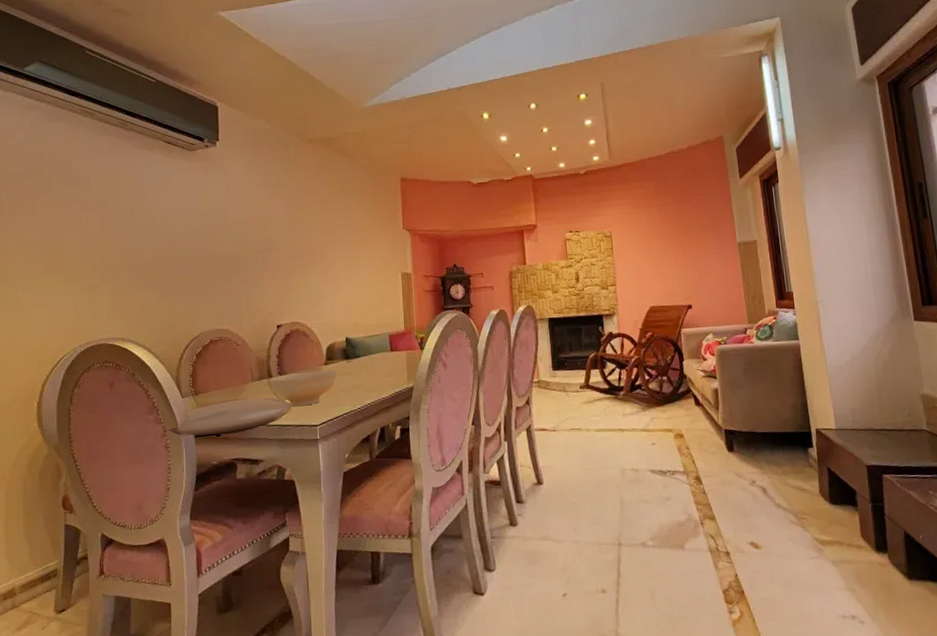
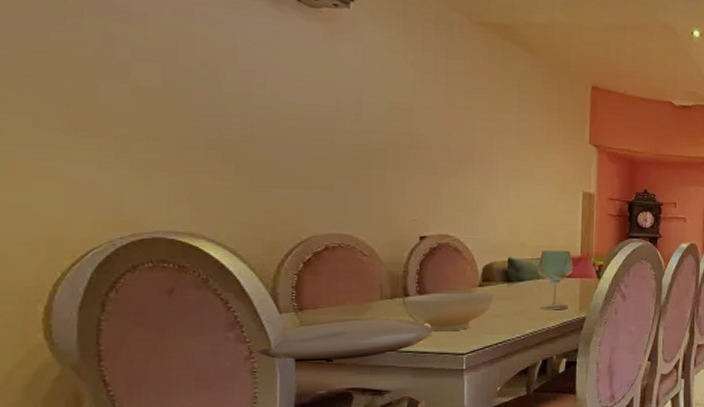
wine glass: none [369,327,400,383] -> present [537,251,574,310]

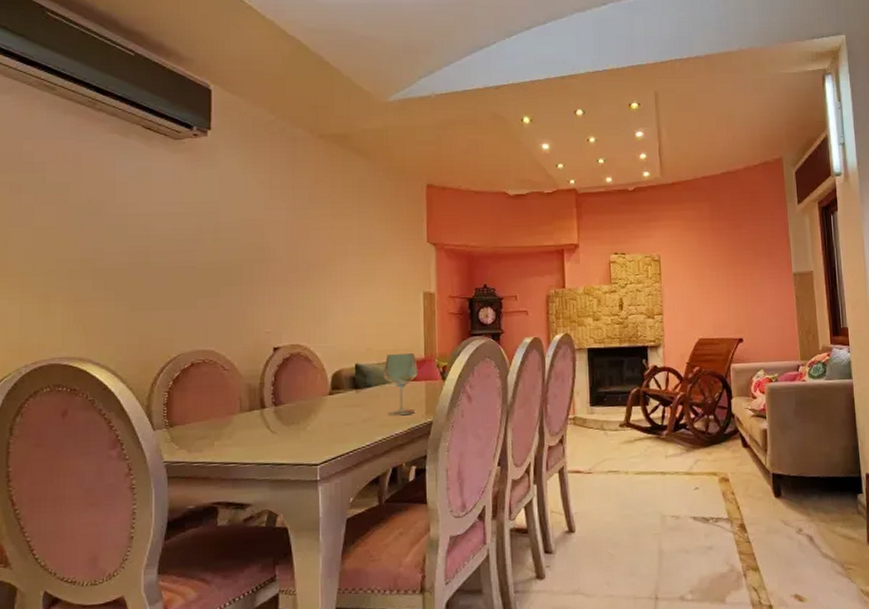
plate: present [253,317,432,361] -> none [132,430,288,477]
decorative bowl: present [403,292,495,332] -> none [260,400,345,443]

